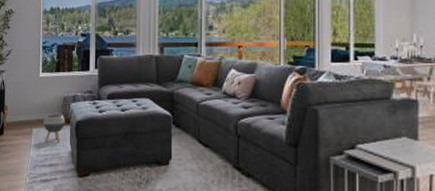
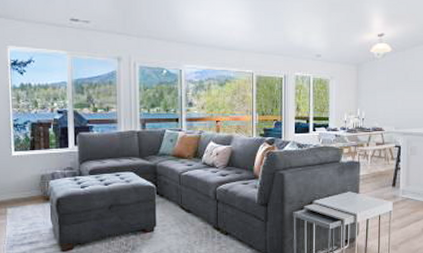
planter: present [43,114,66,143] -> none [19,192,45,221]

